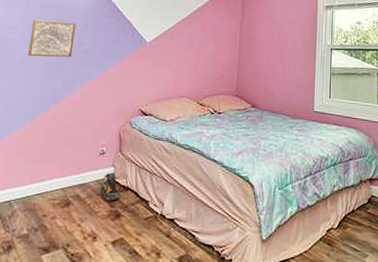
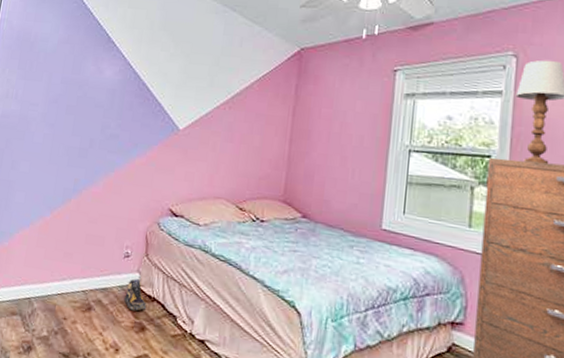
wall art: present [28,19,76,57] -> none [49,96,101,142]

